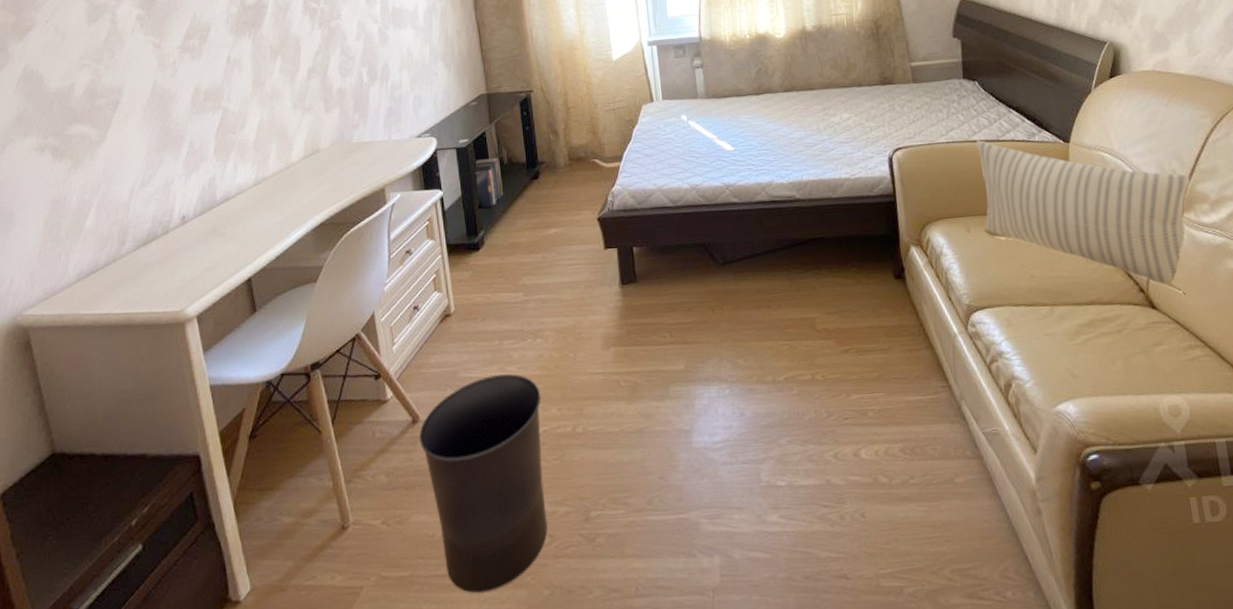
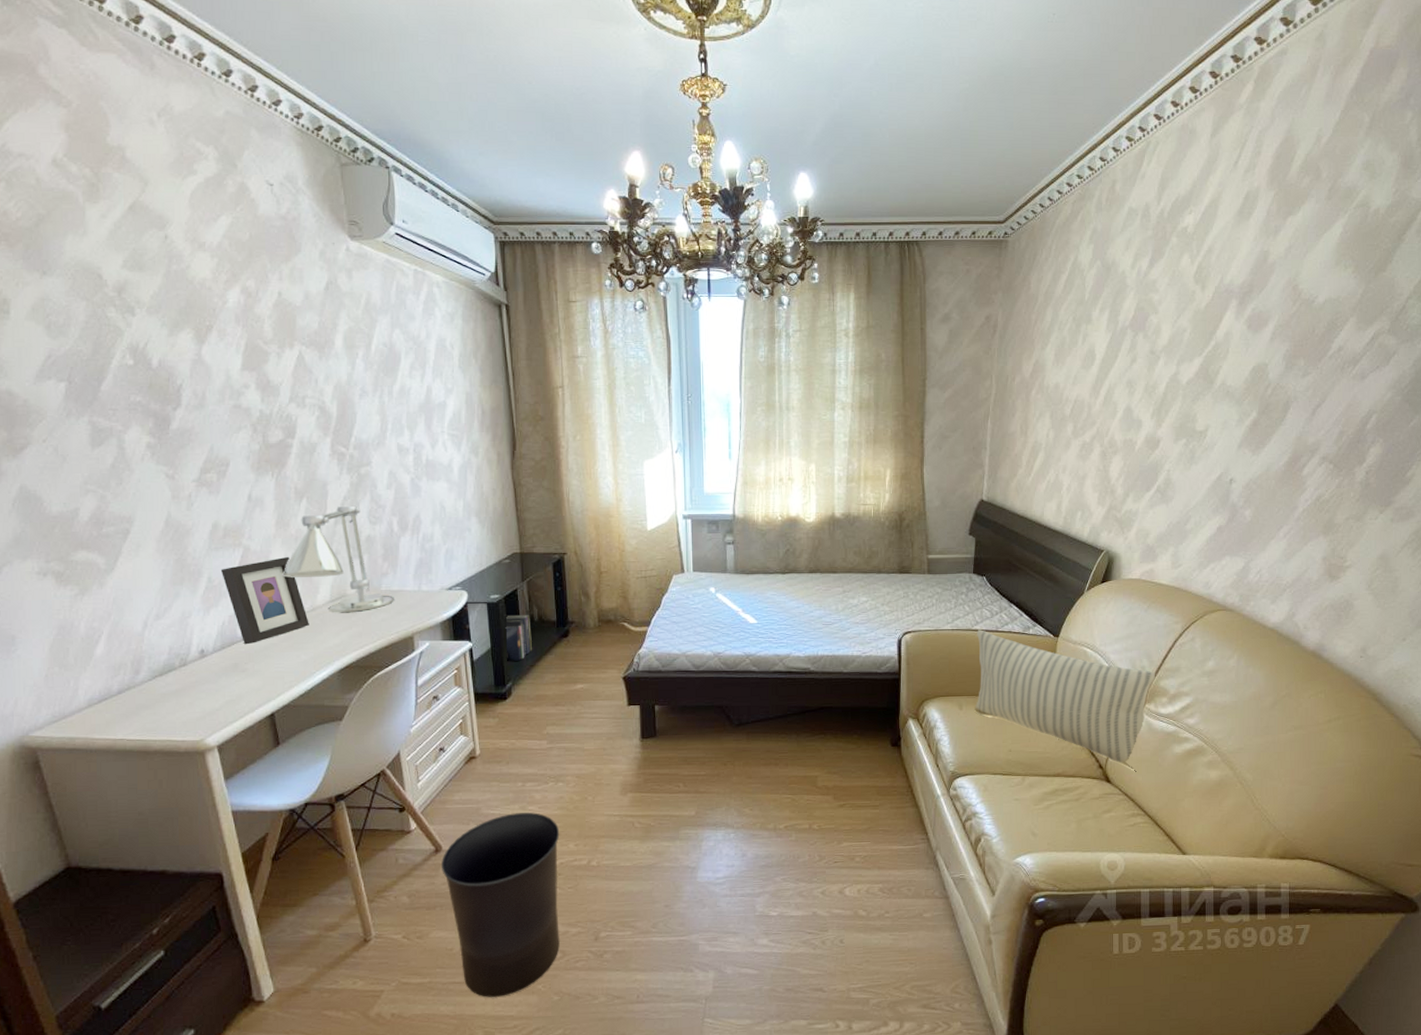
picture frame: none [201,115,284,208] -> present [220,556,309,645]
desk lamp: none [259,59,365,170] -> present [282,505,394,613]

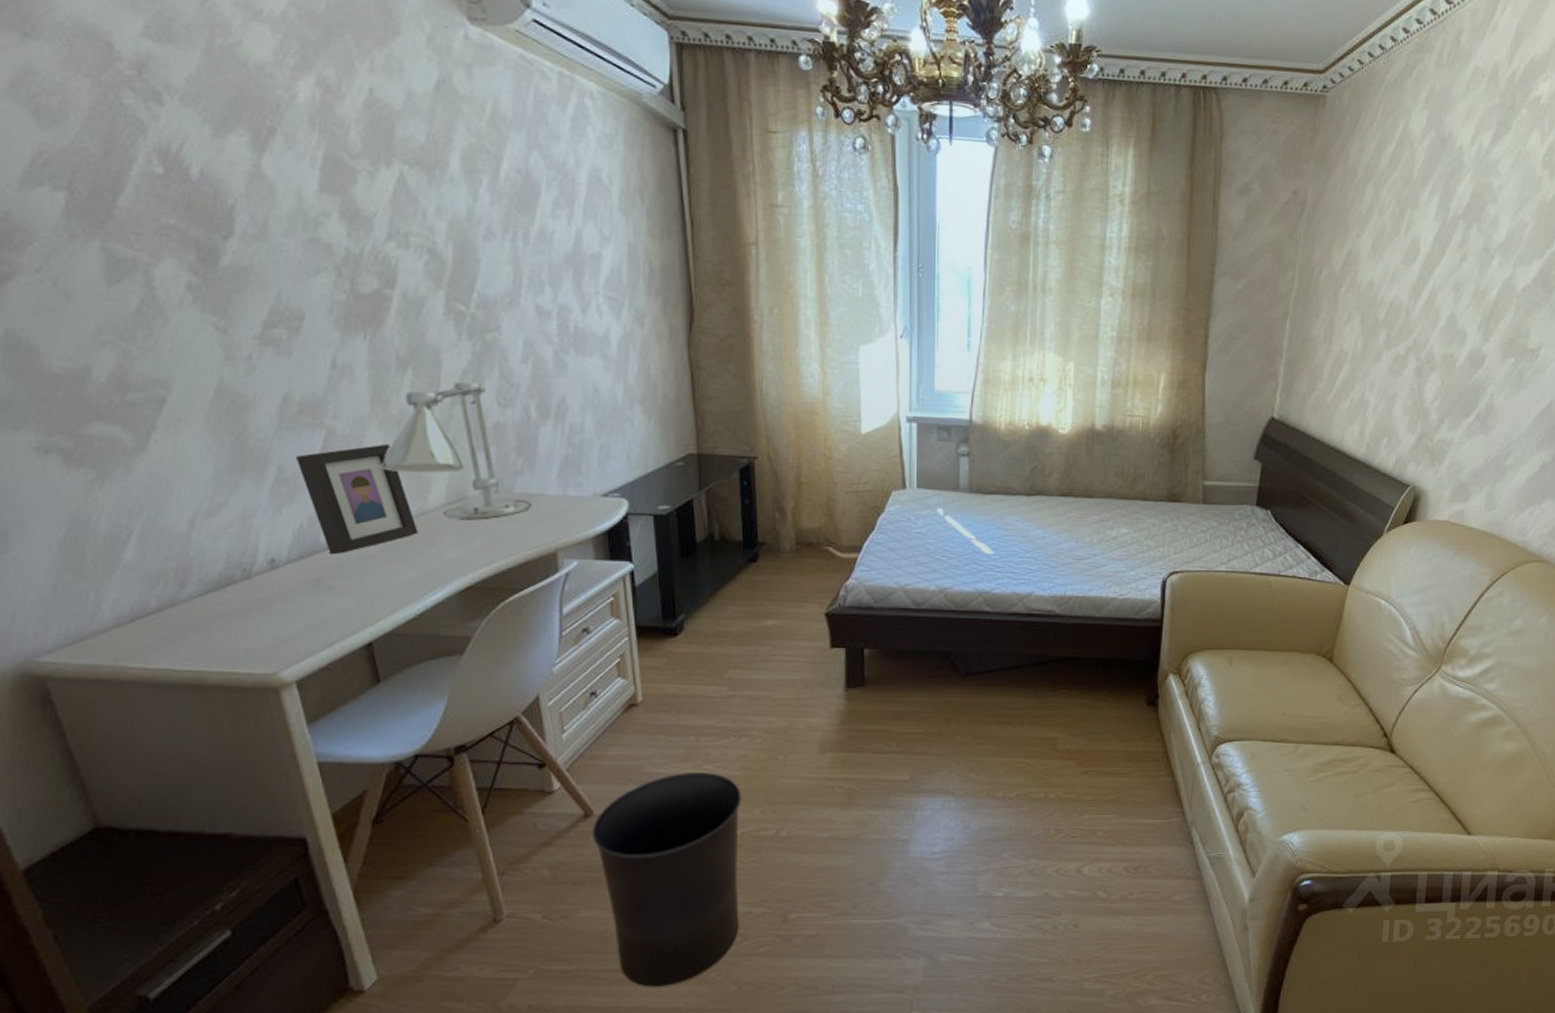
books: present [505,615,532,661] -> none [677,532,711,589]
pillow: present [975,630,1156,772] -> none [1247,573,1456,742]

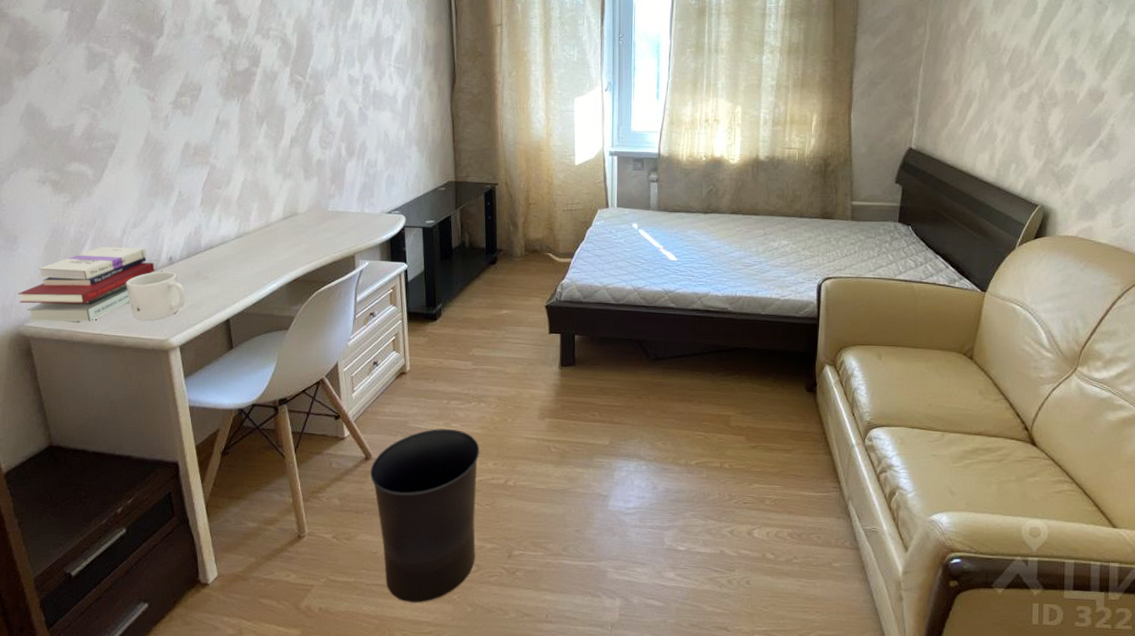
books: none [17,544,247,655] -> present [17,246,155,323]
mug: none [201,578,301,649] -> present [126,271,186,321]
picture frame: present [295,443,418,555] -> none [189,175,264,255]
desk lamp: present [380,382,532,520] -> none [242,131,339,231]

